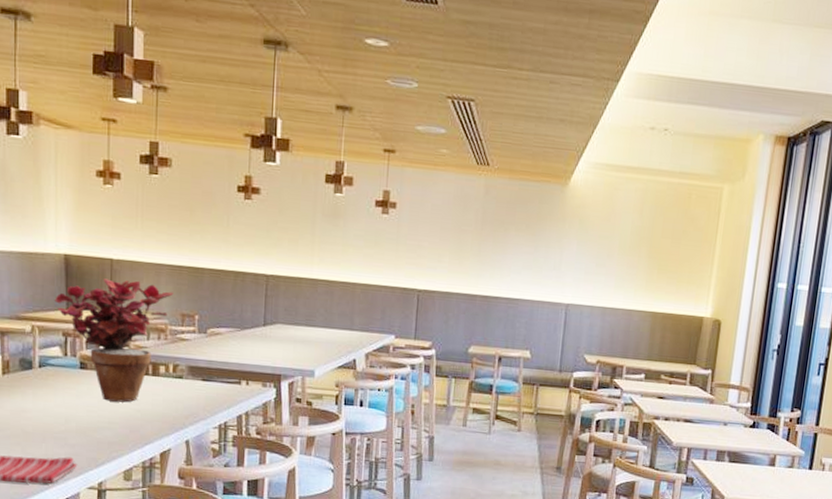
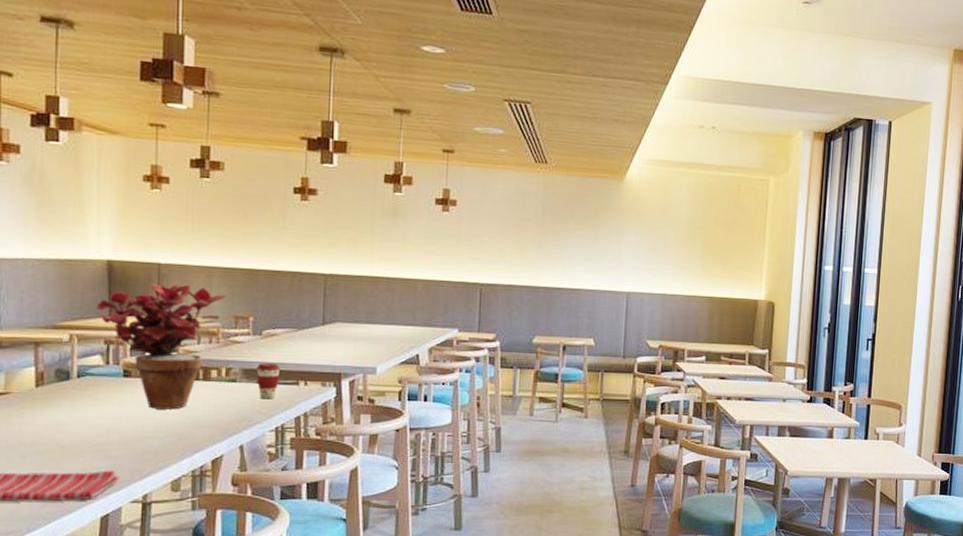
coffee cup: none [201,361,224,397] -> present [256,363,281,400]

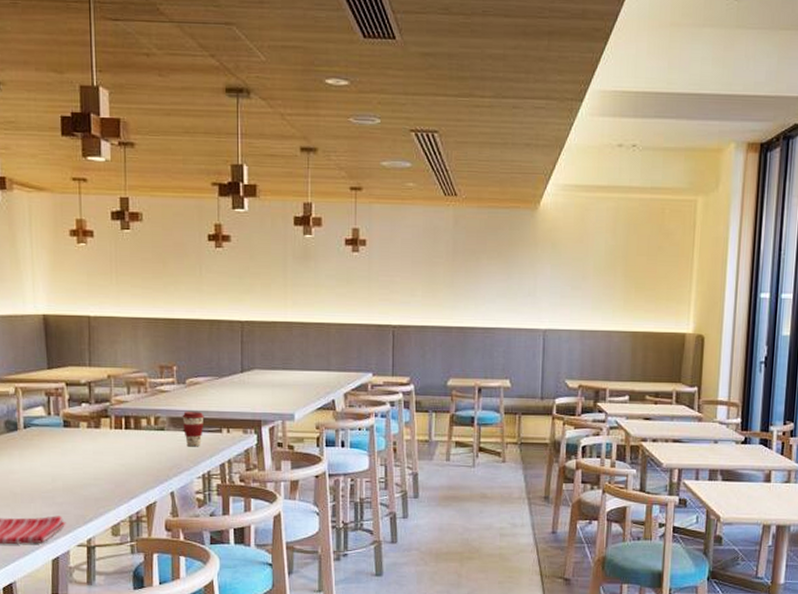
potted plant: present [96,283,226,410] -> none [36,336,151,458]

